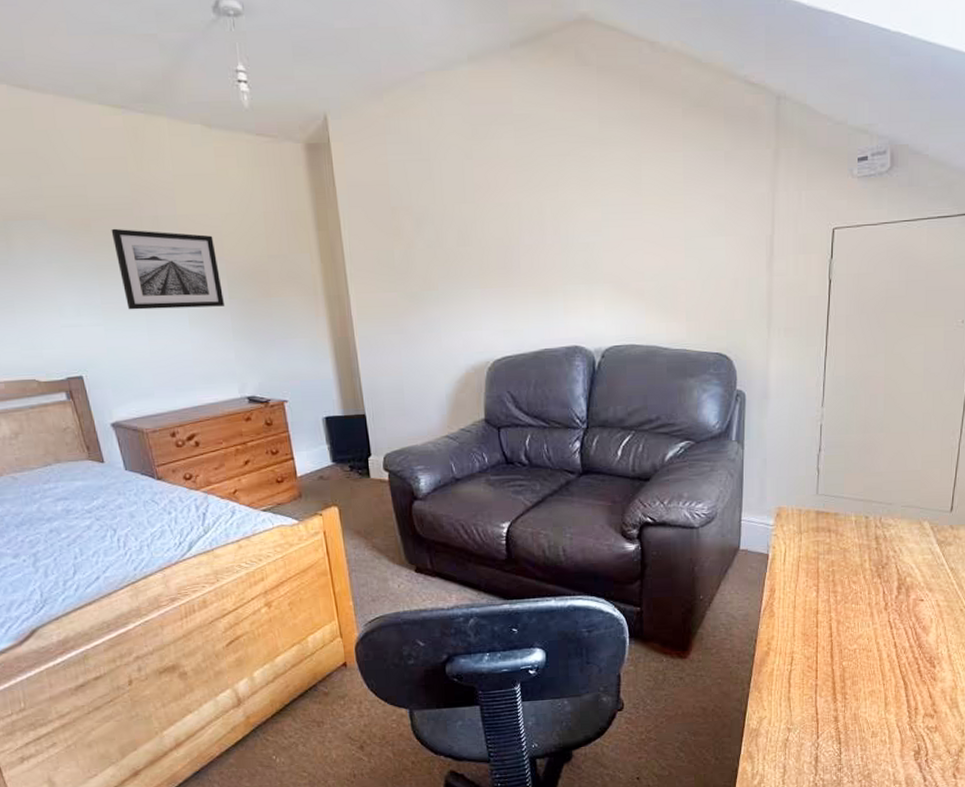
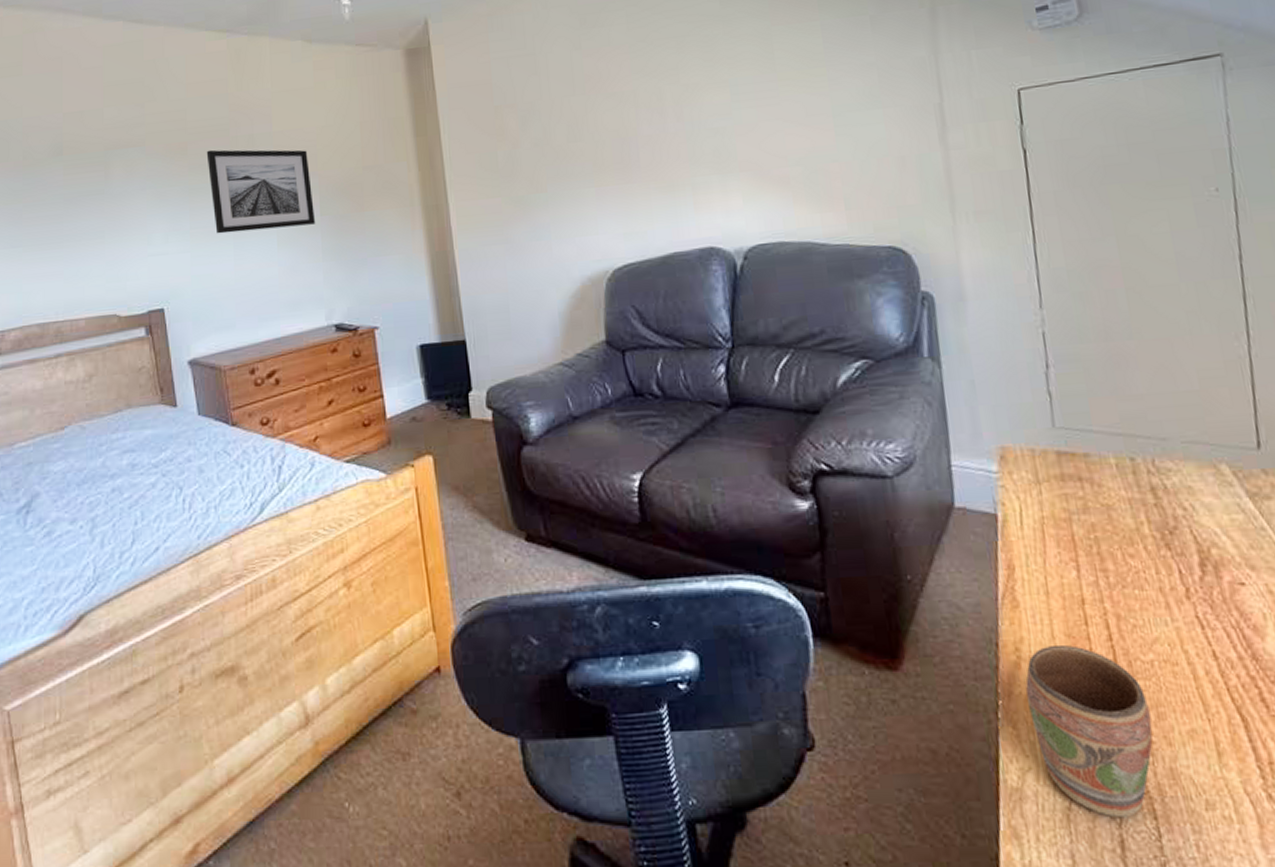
mug: none [771,640,848,744] -> present [1025,644,1153,818]

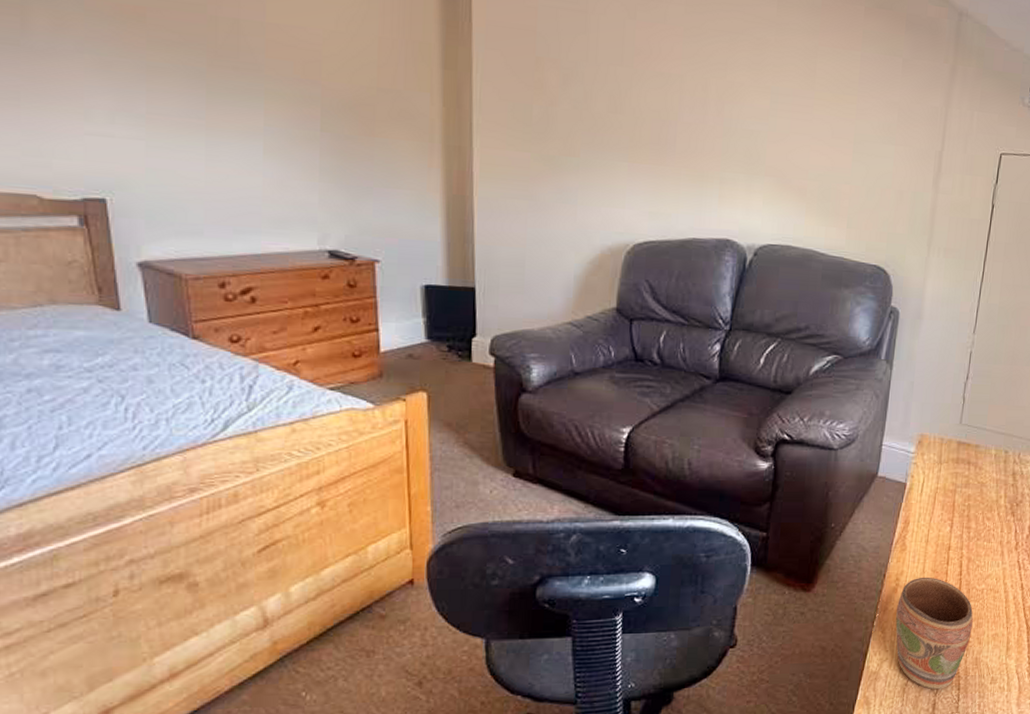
wall art: present [206,150,315,234] -> none [173,24,313,139]

